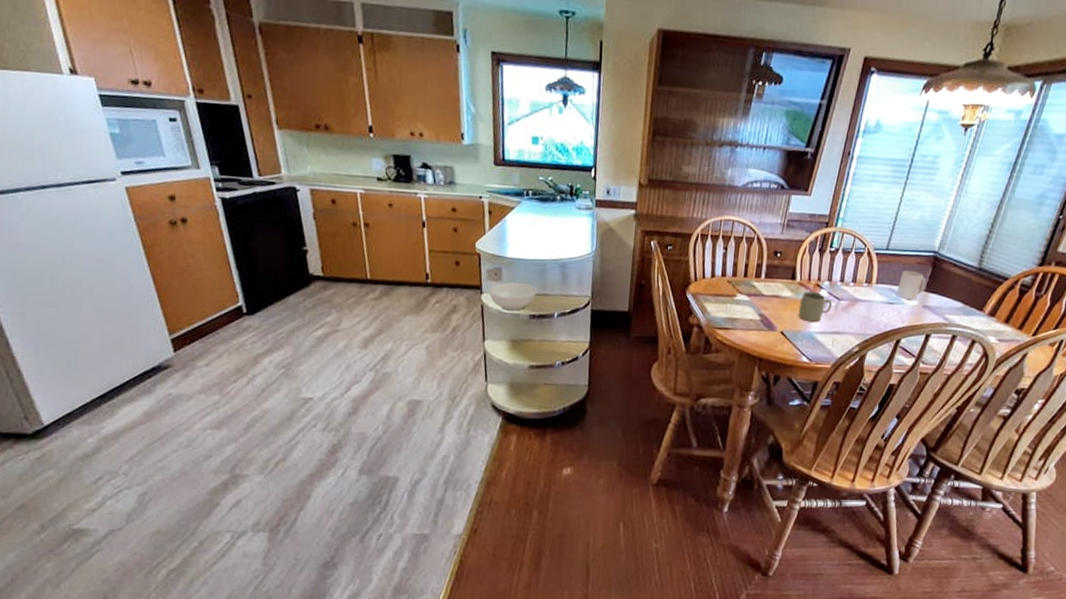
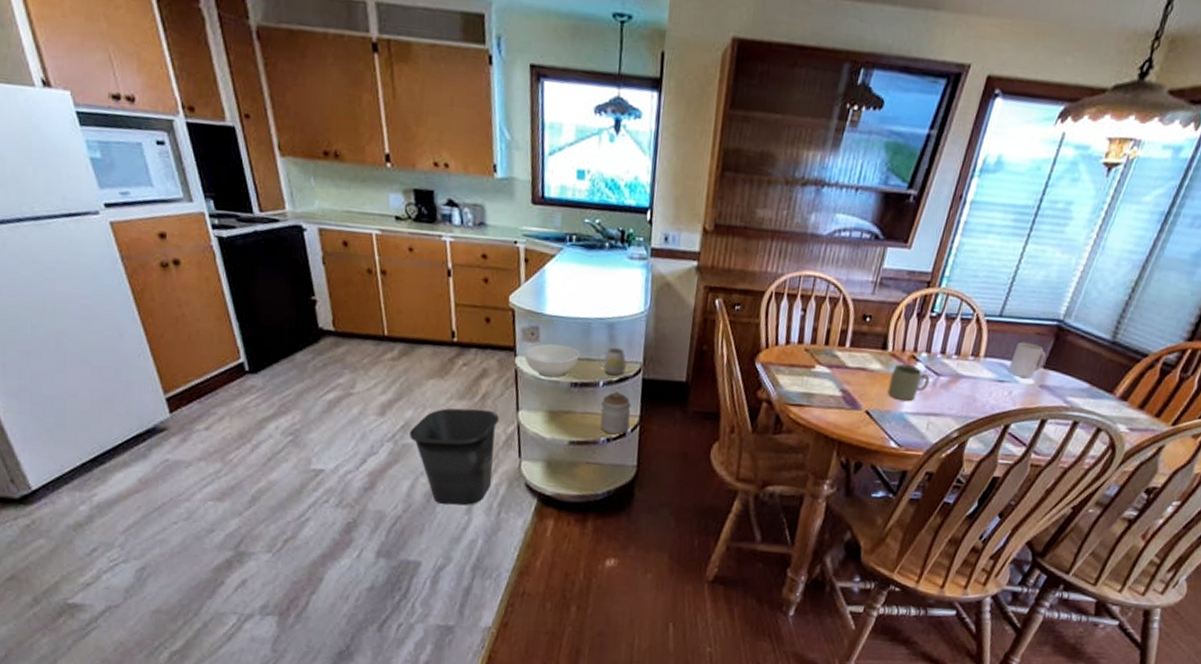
waste bin: none [388,339,468,425] -> present [408,408,499,505]
mug: none [552,283,578,308] -> present [597,347,627,376]
jar: none [555,321,582,359] -> present [600,391,631,435]

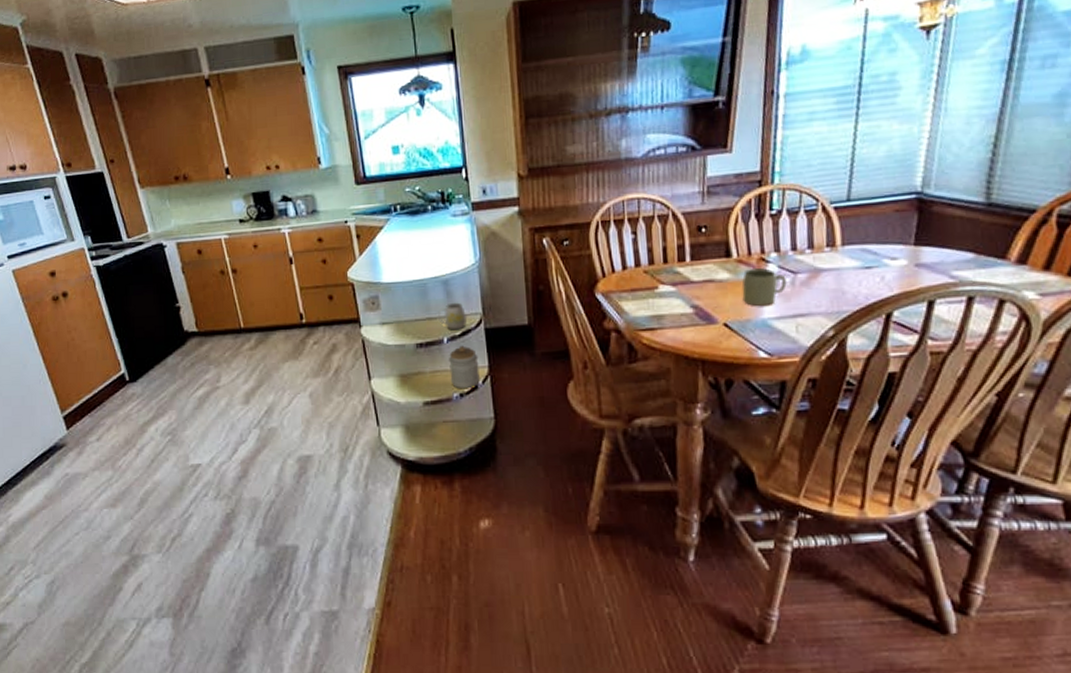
waste bin: present [408,408,499,505] -> none [272,383,355,483]
bowl: present [523,343,580,378] -> none [367,308,421,342]
mug: present [1007,342,1046,378] -> none [872,221,913,260]

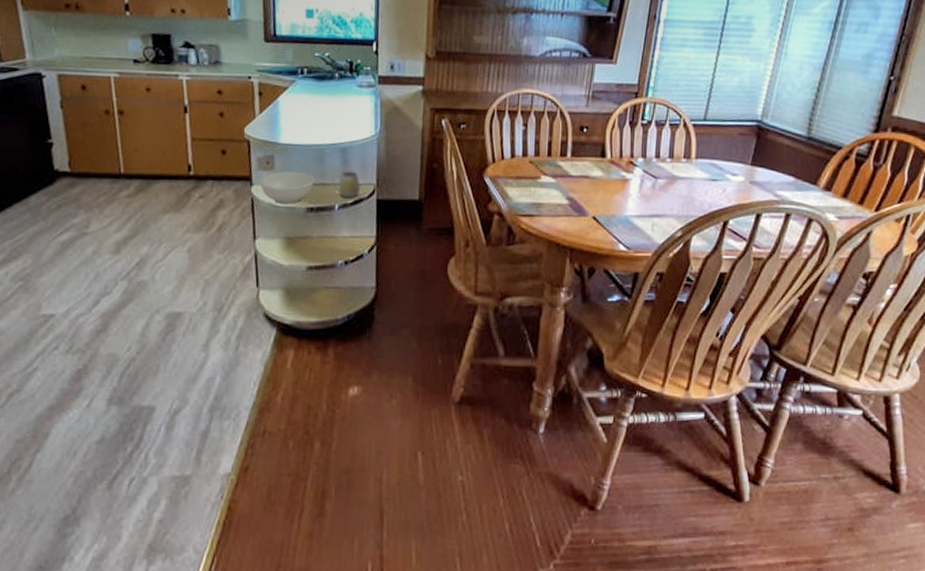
bowl: none [367,308,421,342] -> present [259,171,315,204]
jar: present [448,345,480,389] -> none [336,214,367,257]
mug: present [741,268,787,306] -> none [611,170,649,204]

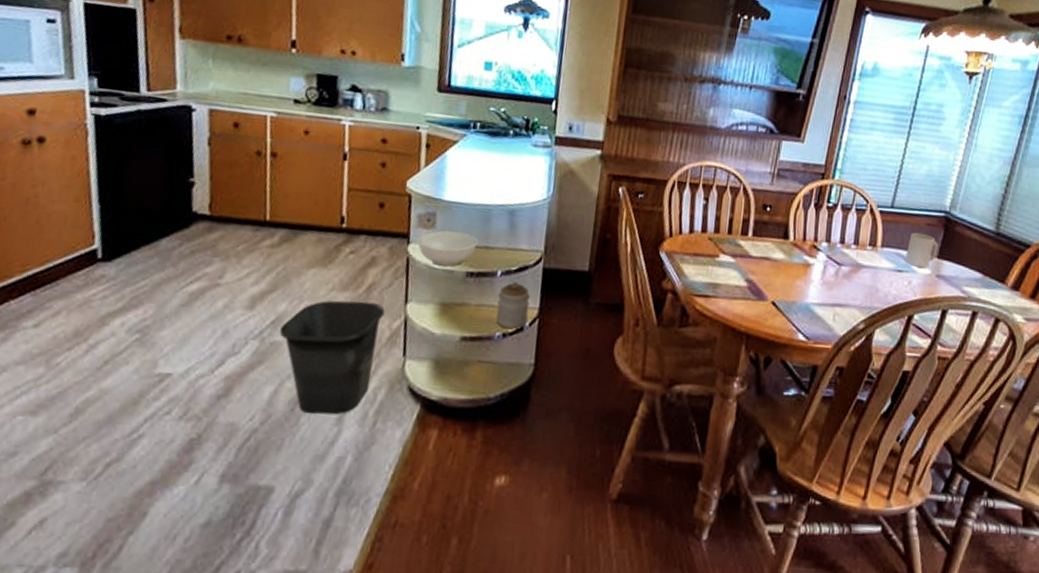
waste bin: none [144,240,236,342] -> present [279,300,385,414]
mug: present [332,171,361,198] -> none [496,234,528,265]
jar: none [336,214,367,257] -> present [495,281,531,330]
mug: none [718,142,751,175] -> present [904,232,938,268]

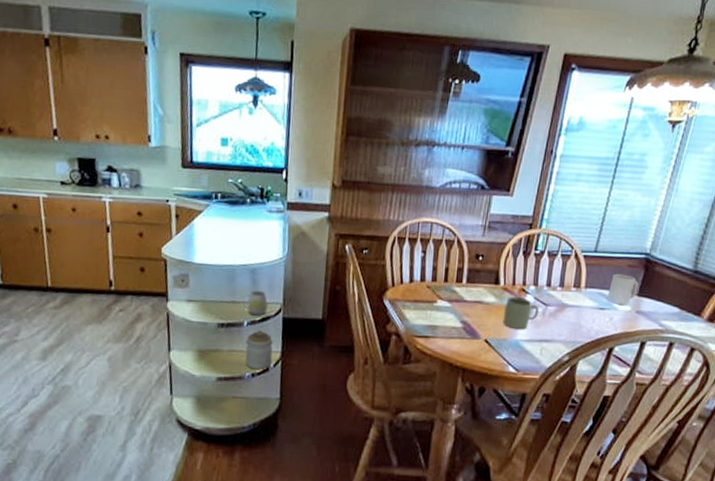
waste bin: present [279,300,385,414] -> none [68,350,152,443]
bowl: present [417,230,478,267] -> none [174,289,226,319]
mug: none [496,234,528,265] -> present [242,290,269,316]
mug: none [792,253,832,291] -> present [503,297,539,329]

